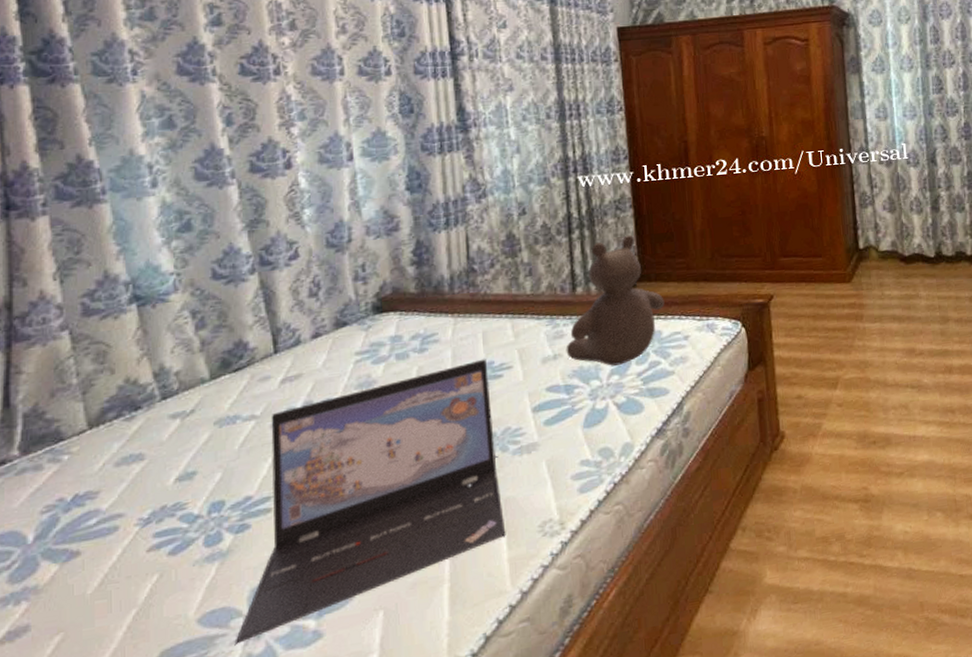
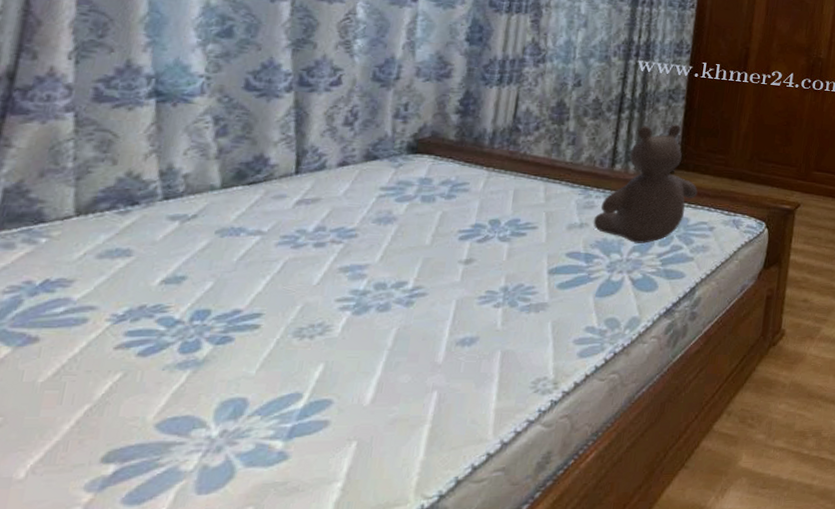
laptop: present [236,359,506,644] -> none [193,215,513,454]

